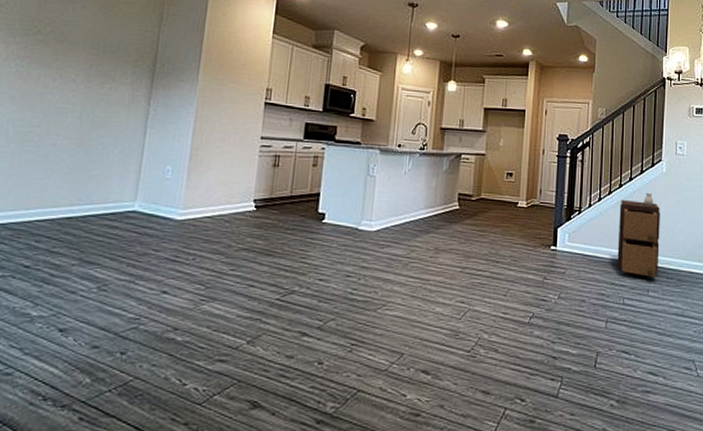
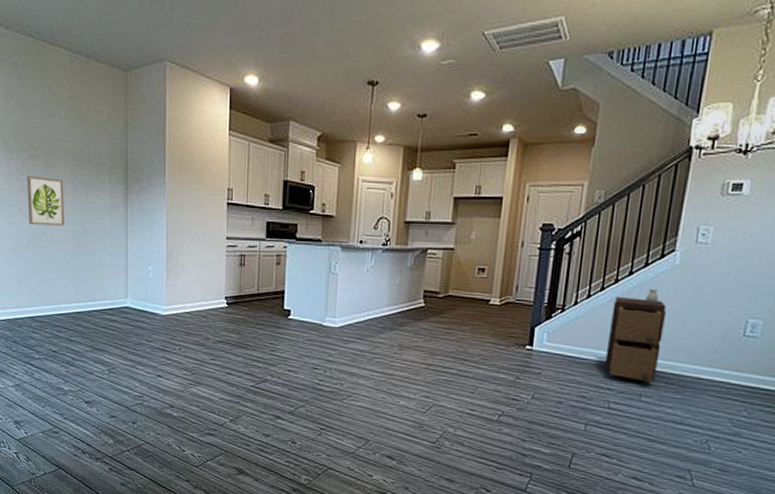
wall art: none [21,61,76,119] -> present [27,175,65,226]

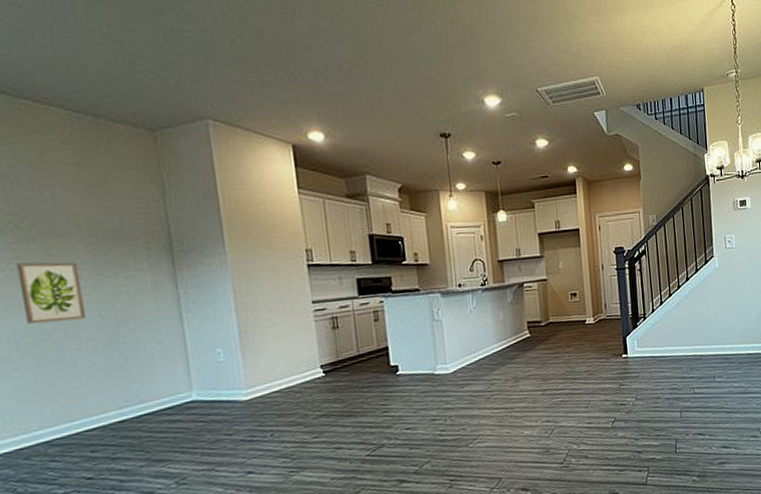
storage cabinet: present [604,288,666,382] -> none [680,288,721,366]

